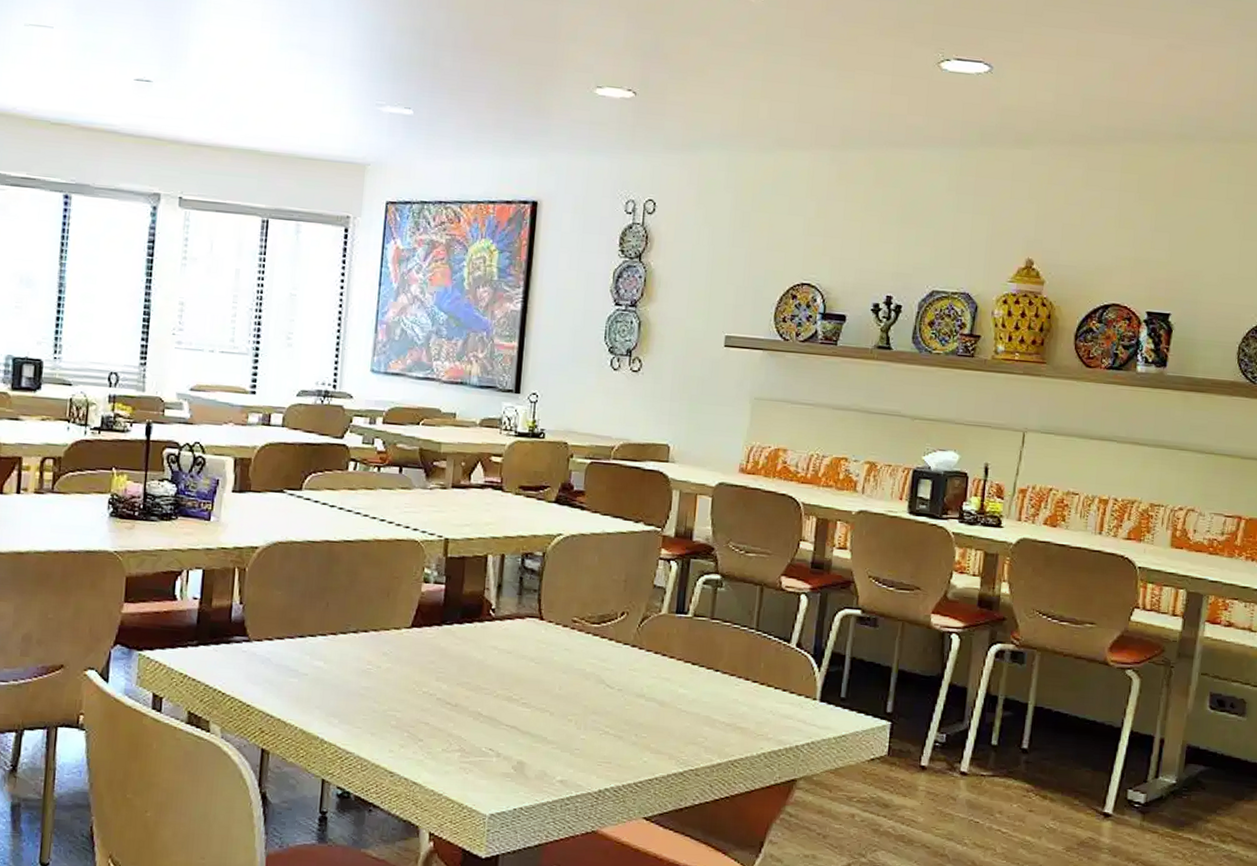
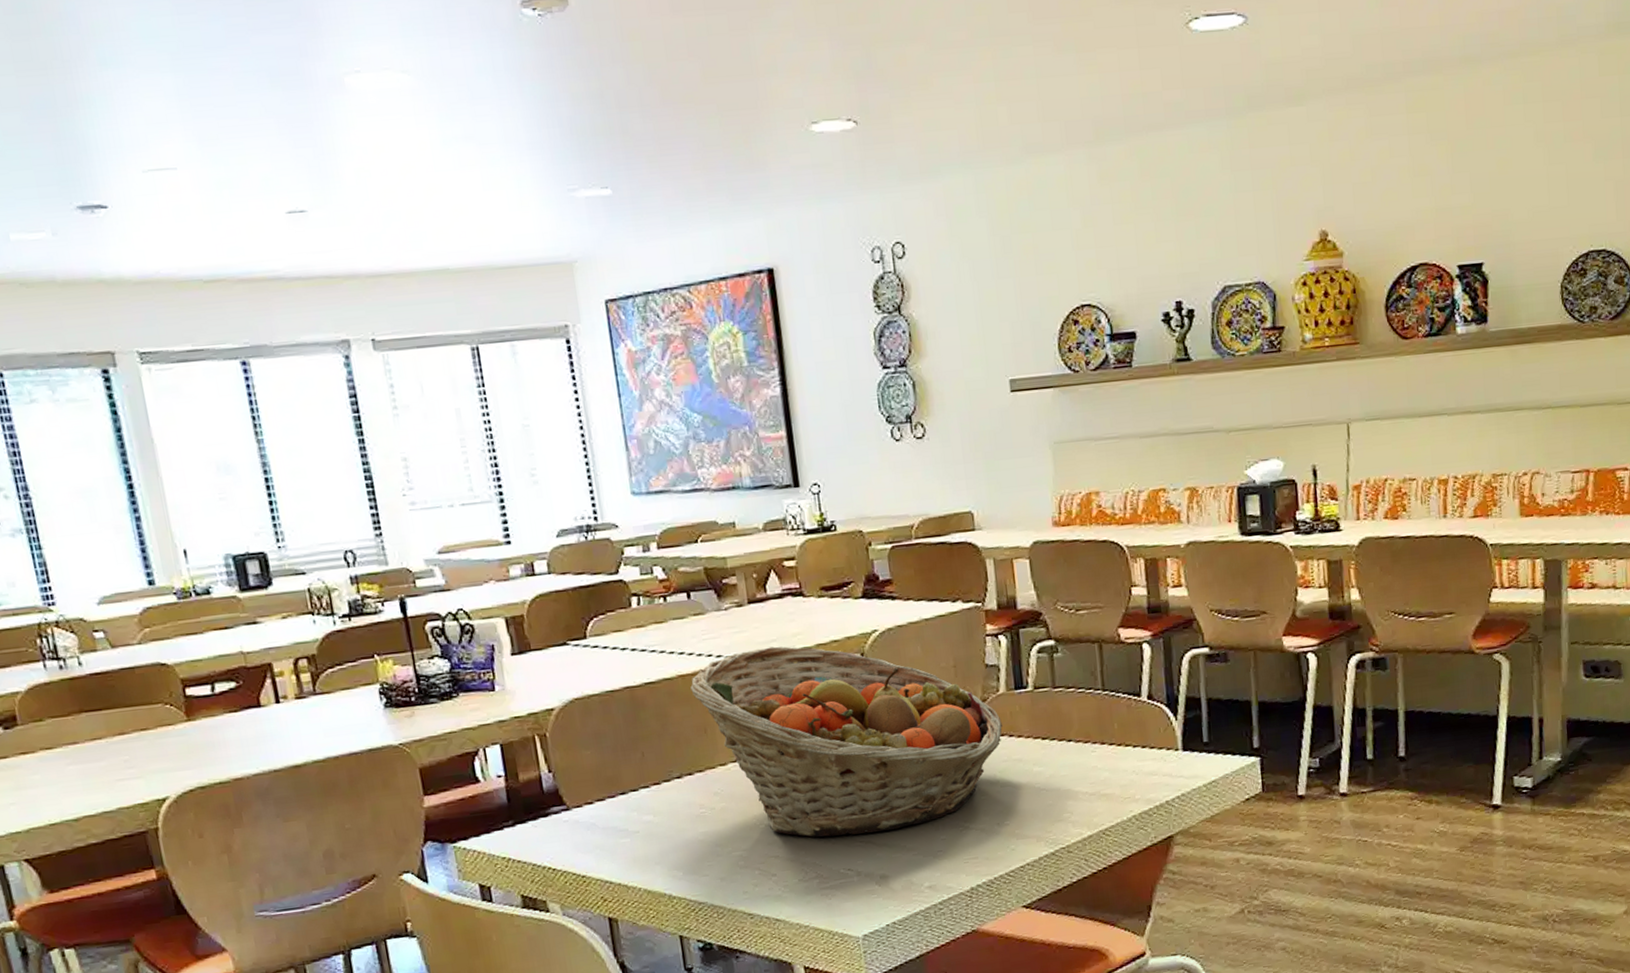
fruit basket: none [383,529,658,720] -> present [690,646,1003,838]

